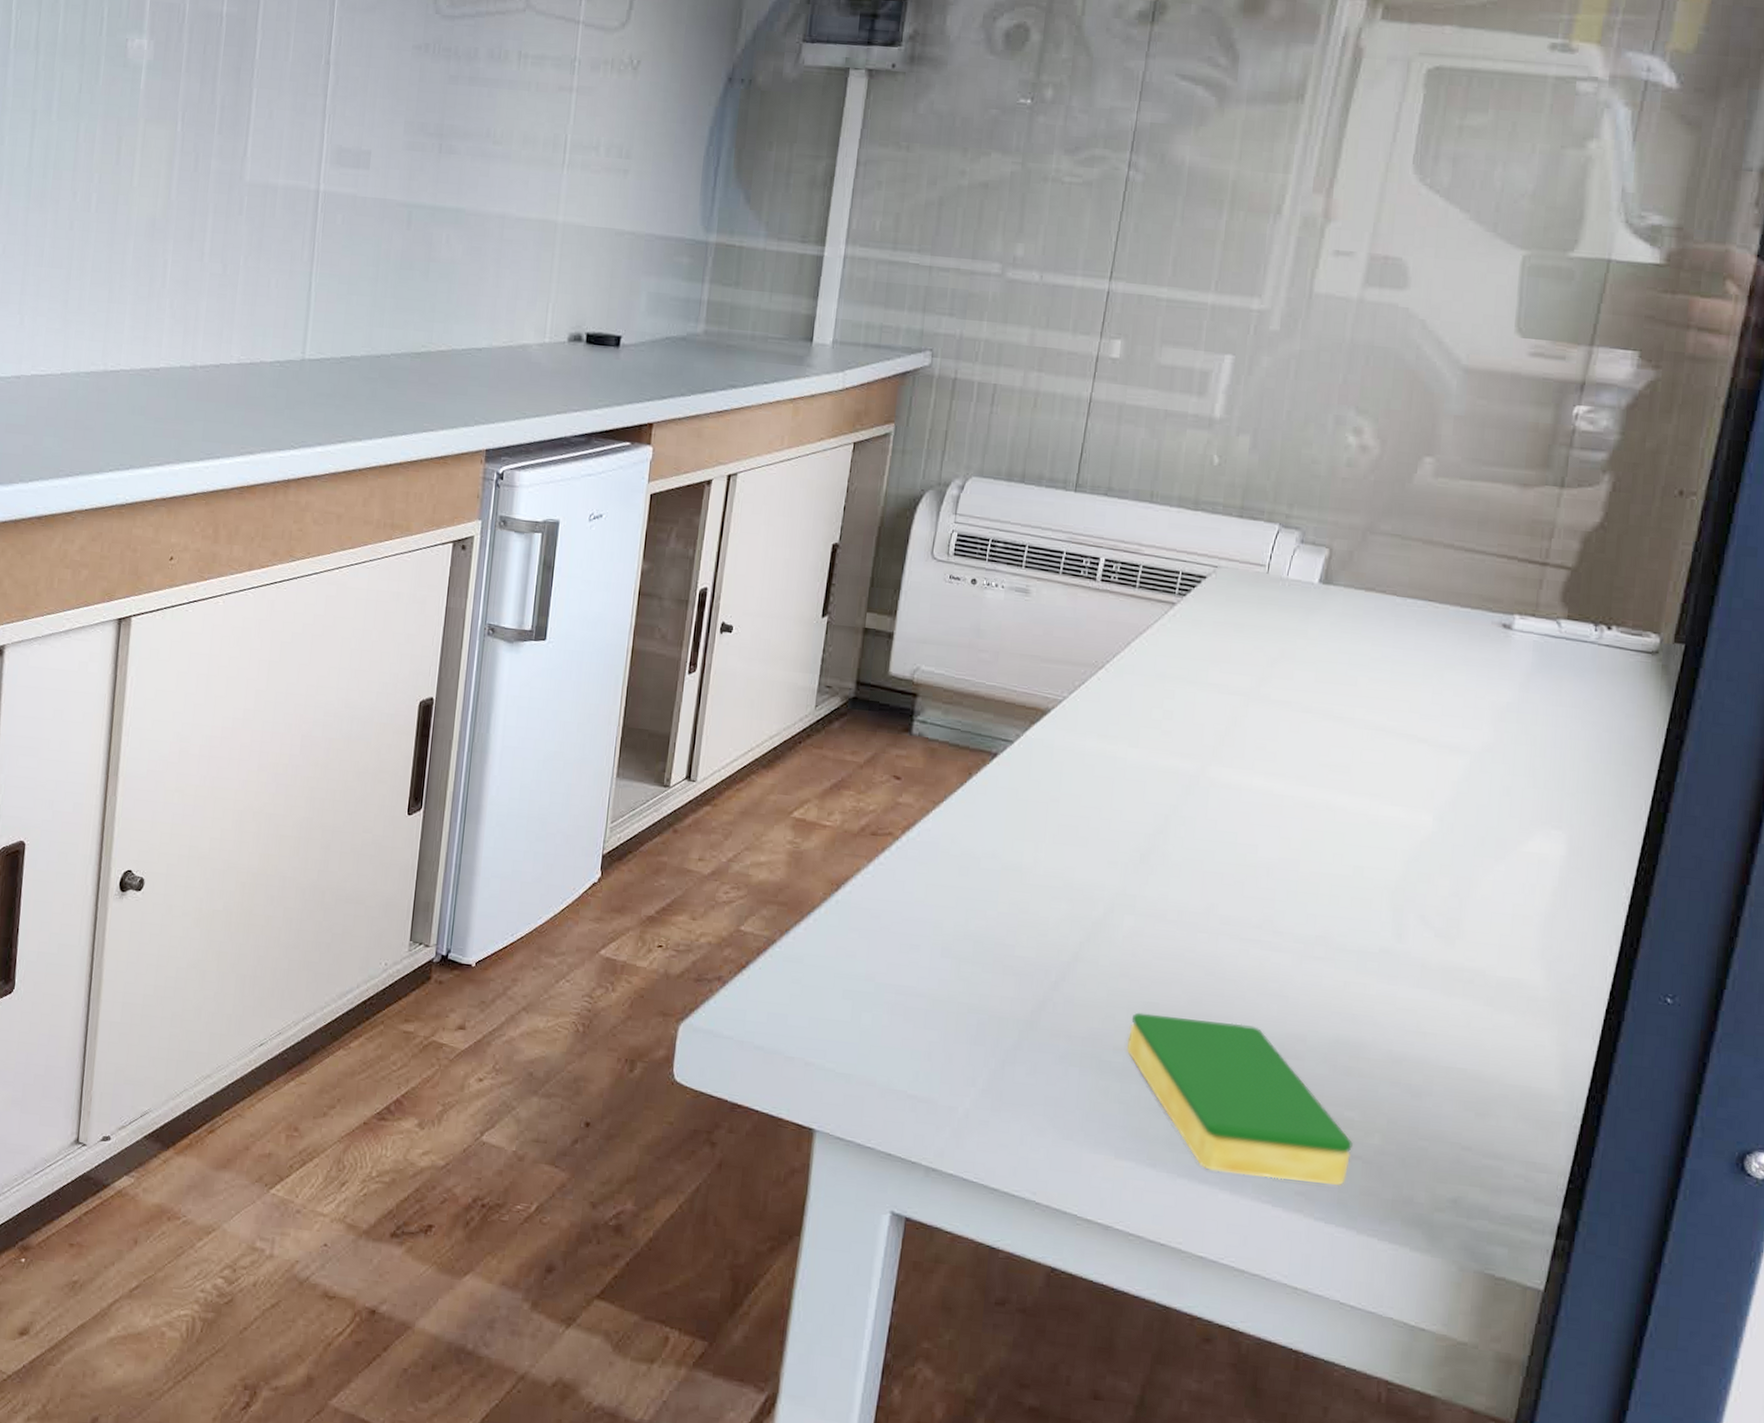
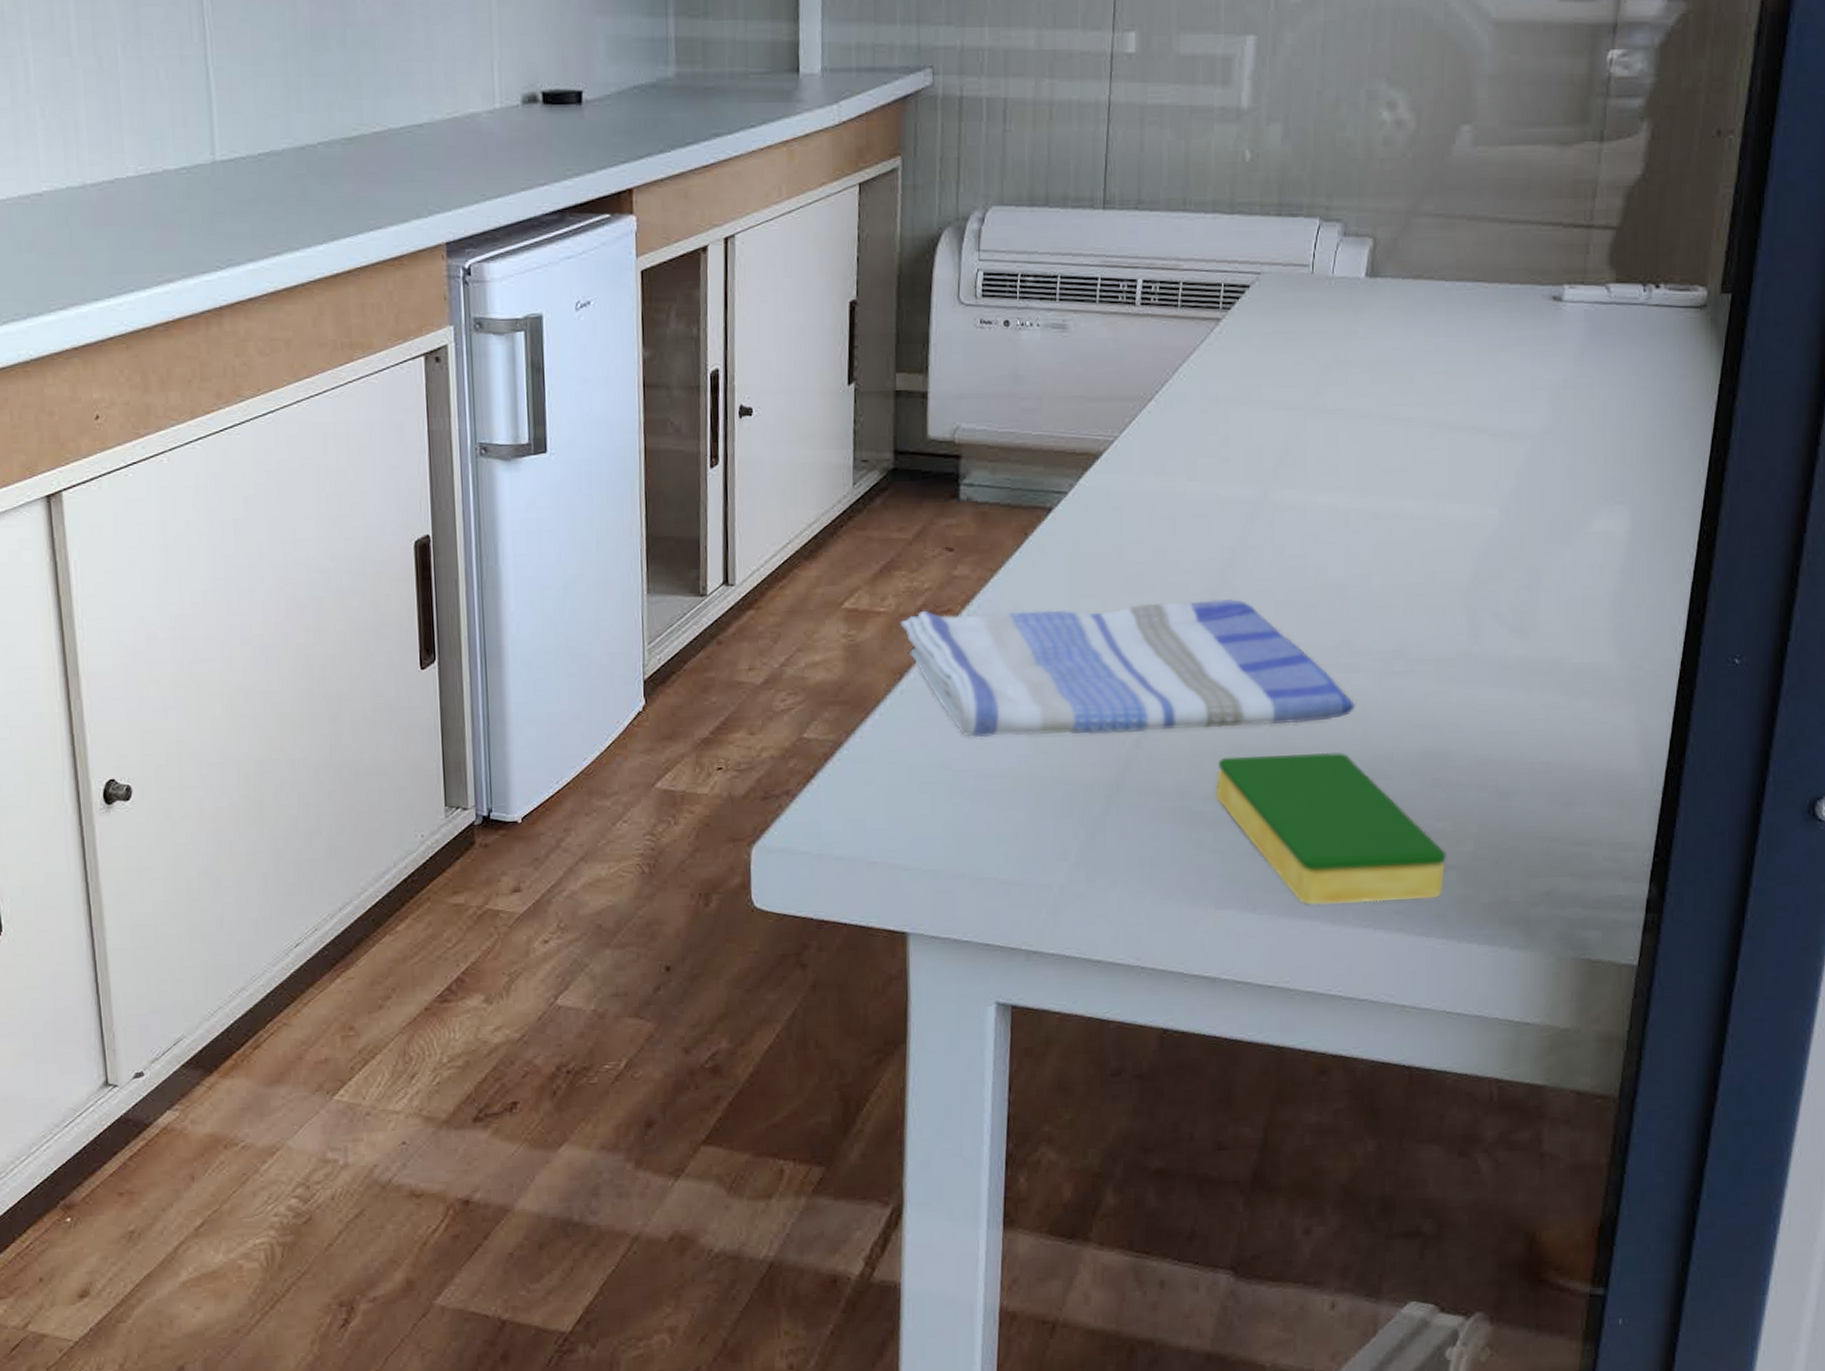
dish towel: none [842,830,1274,993] -> present [899,599,1356,738]

